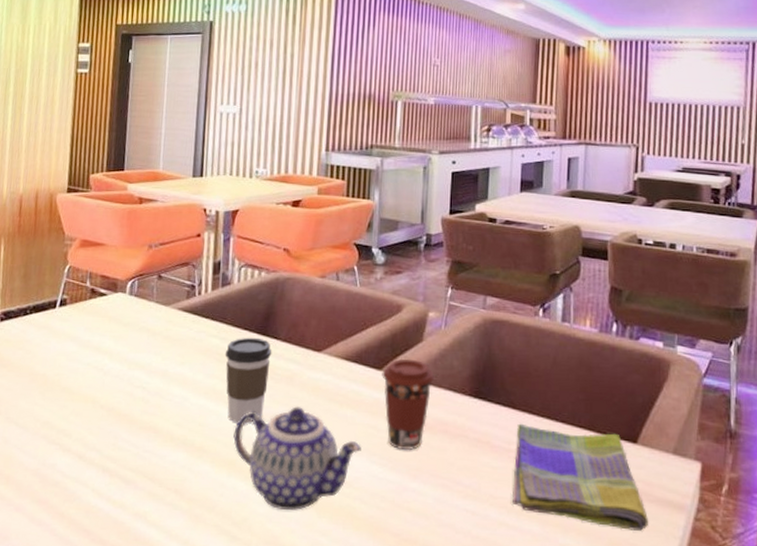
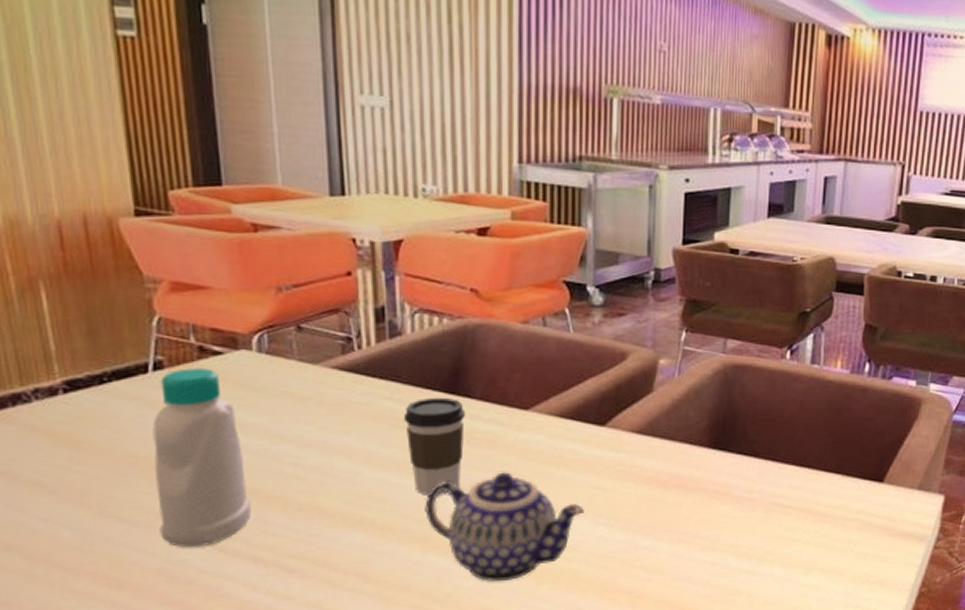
bottle: none [42,305,108,454] -> present [152,368,251,548]
coffee cup: present [382,358,435,451] -> none [605,412,668,509]
dish towel: present [513,423,648,531] -> none [754,471,890,564]

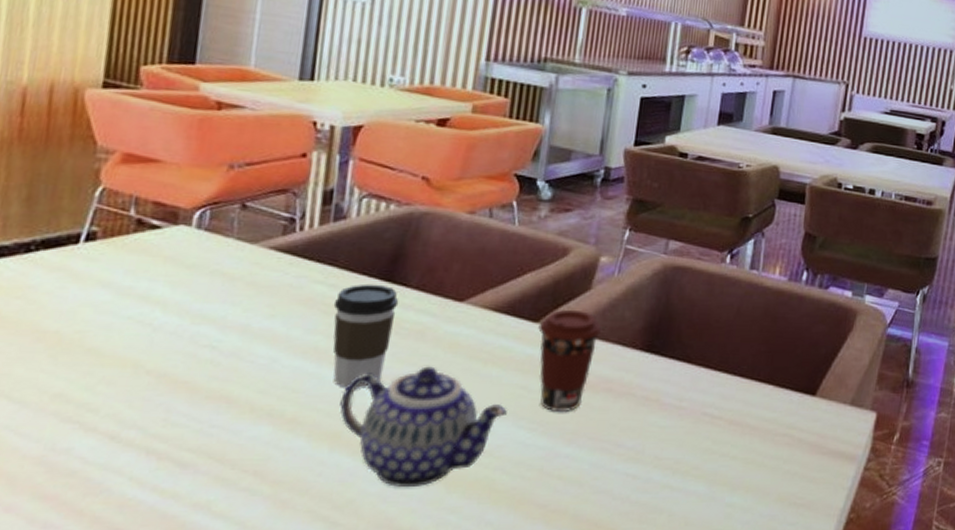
bottle: present [152,368,251,548] -> none [50,241,161,435]
coffee cup: none [605,412,668,509] -> present [538,309,602,413]

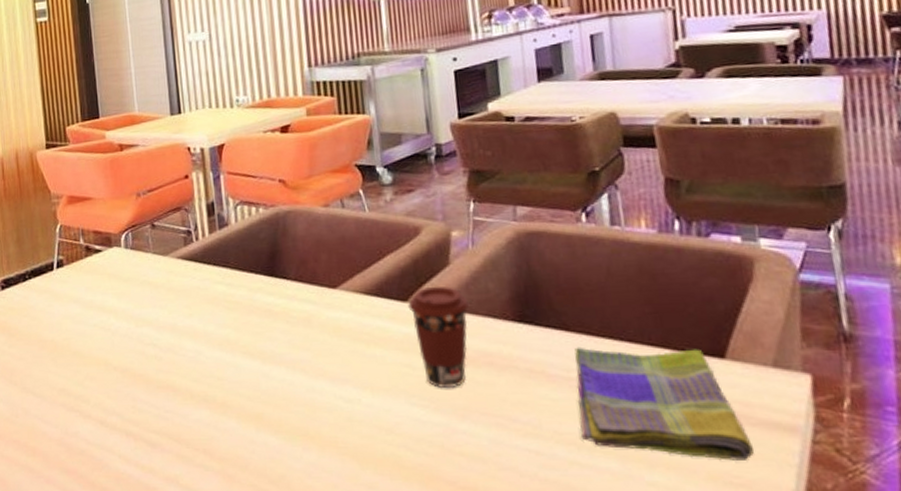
coffee cup: present [333,283,399,388] -> none [233,279,285,374]
teapot: present [340,366,507,488] -> none [256,350,398,465]
dish towel: none [679,378,819,484] -> present [574,347,754,461]

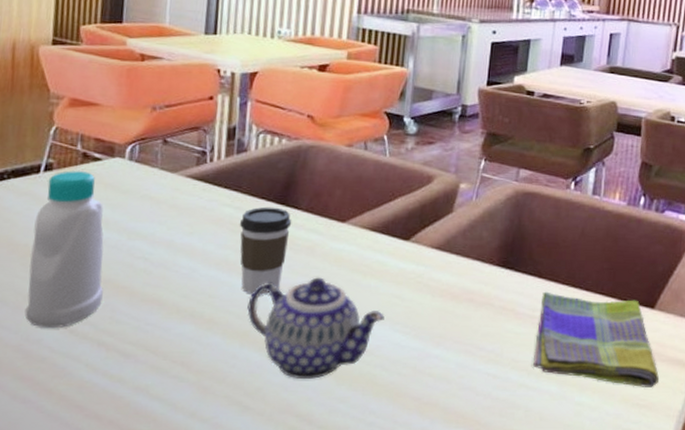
bottle: none [56,264,123,421] -> present [24,171,104,329]
coffee cup: none [233,279,285,374] -> present [239,206,292,295]
teapot: none [256,350,398,465] -> present [247,277,384,380]
coffee cup: present [408,286,470,389] -> none [408,229,463,319]

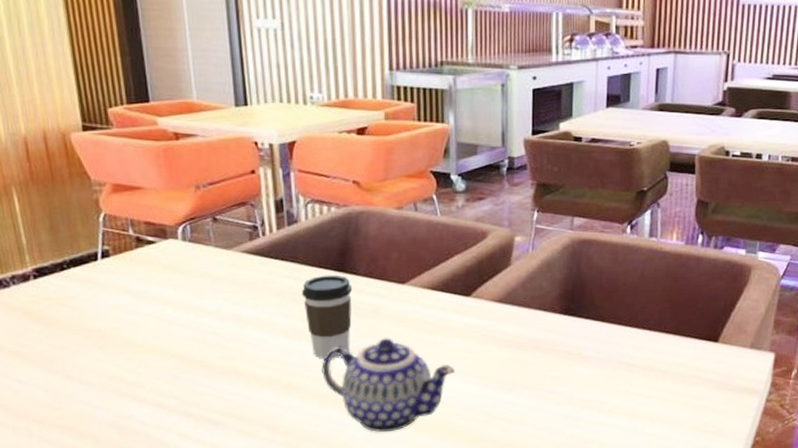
bottle: present [24,171,104,329] -> none [102,255,182,405]
dish towel: present [533,291,659,387] -> none [603,334,725,416]

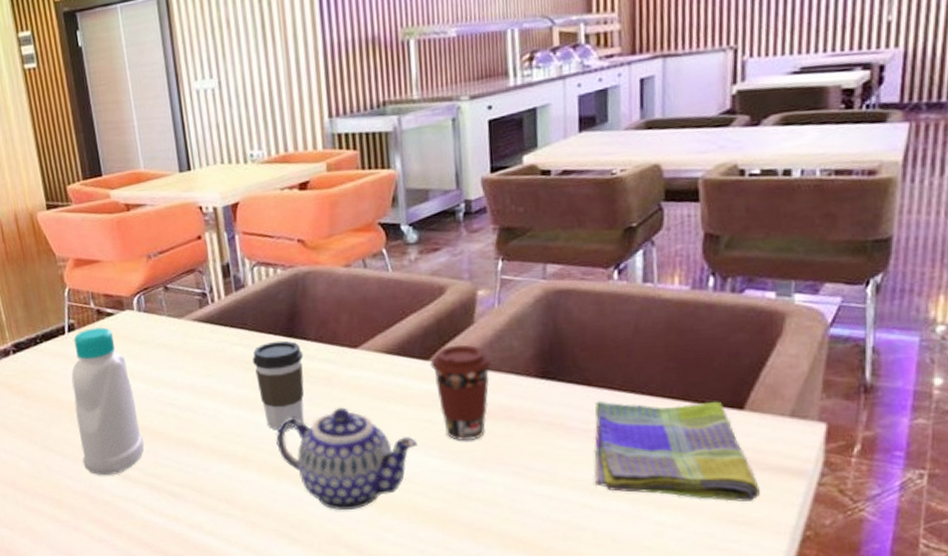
bottle: none [102,255,182,405] -> present [71,327,144,476]
coffee cup: none [470,283,525,368] -> present [430,344,493,441]
dish towel: none [603,334,725,416] -> present [595,400,760,502]

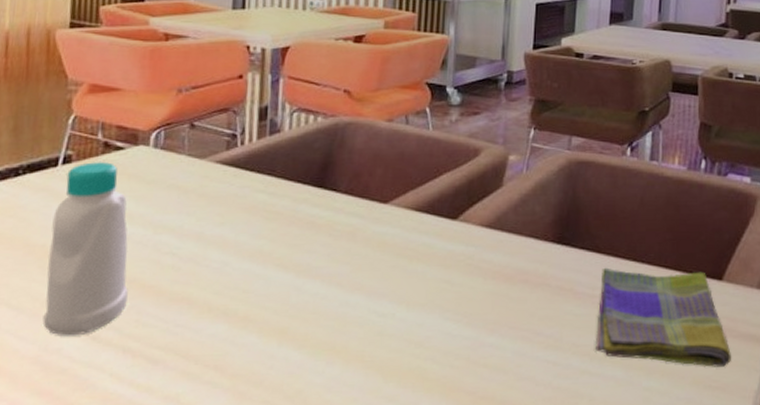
coffee cup: present [252,340,305,430] -> none [274,190,331,287]
teapot: present [276,407,417,511] -> none [285,265,433,379]
coffee cup: present [430,344,493,441] -> none [456,206,515,304]

